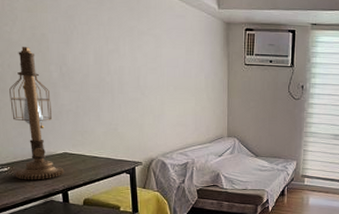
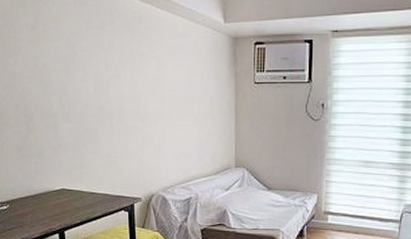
desk lamp: present [9,47,64,180] -> none [11,79,62,219]

